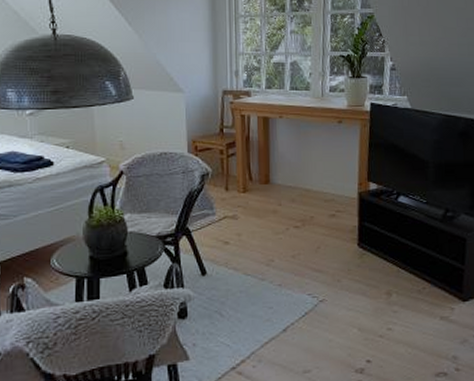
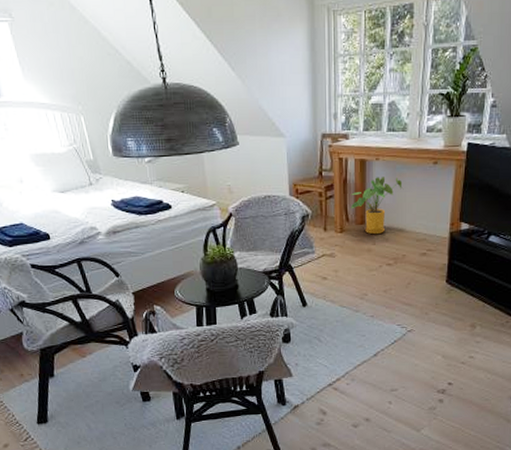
house plant: none [254,135,308,195] -> present [351,177,403,235]

